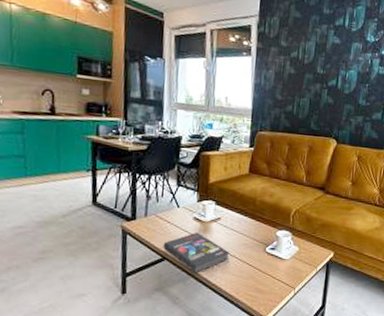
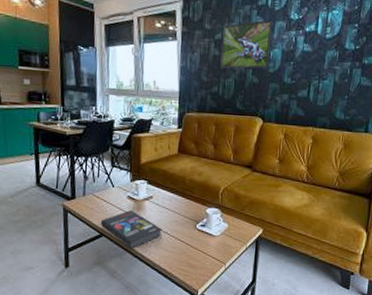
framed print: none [295,41,349,89] -> present [220,20,272,69]

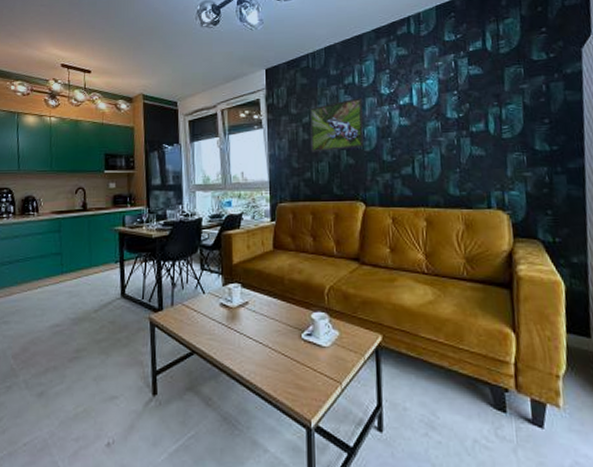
book: present [100,209,163,249] -> none [191,319,262,368]

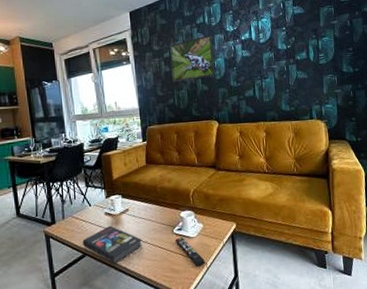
book: none [191,319,262,368] -> present [82,225,142,264]
remote control: none [302,345,339,386] -> present [174,237,205,267]

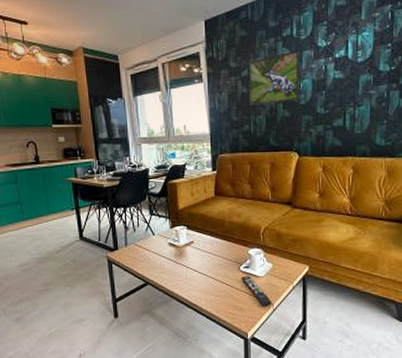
book: present [82,225,142,264] -> none [144,256,207,295]

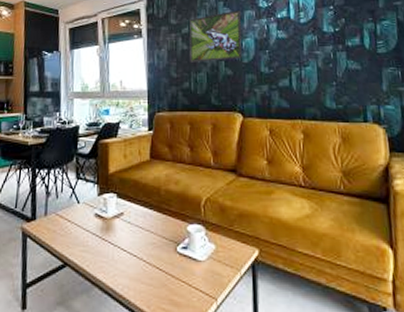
remote control: present [240,275,271,307] -> none [177,258,214,302]

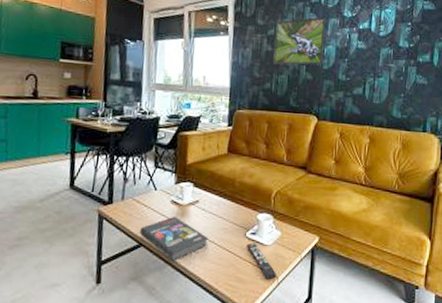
book: none [64,230,137,282] -> present [139,215,209,261]
remote control: none [177,258,214,302] -> present [246,242,276,280]

